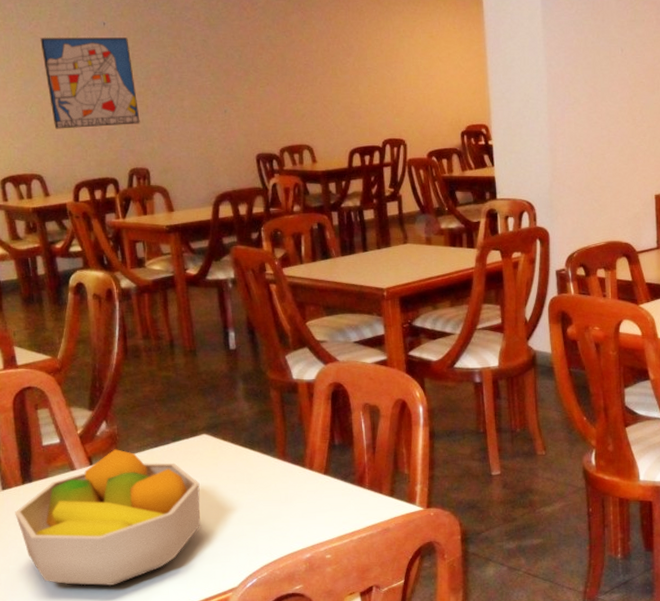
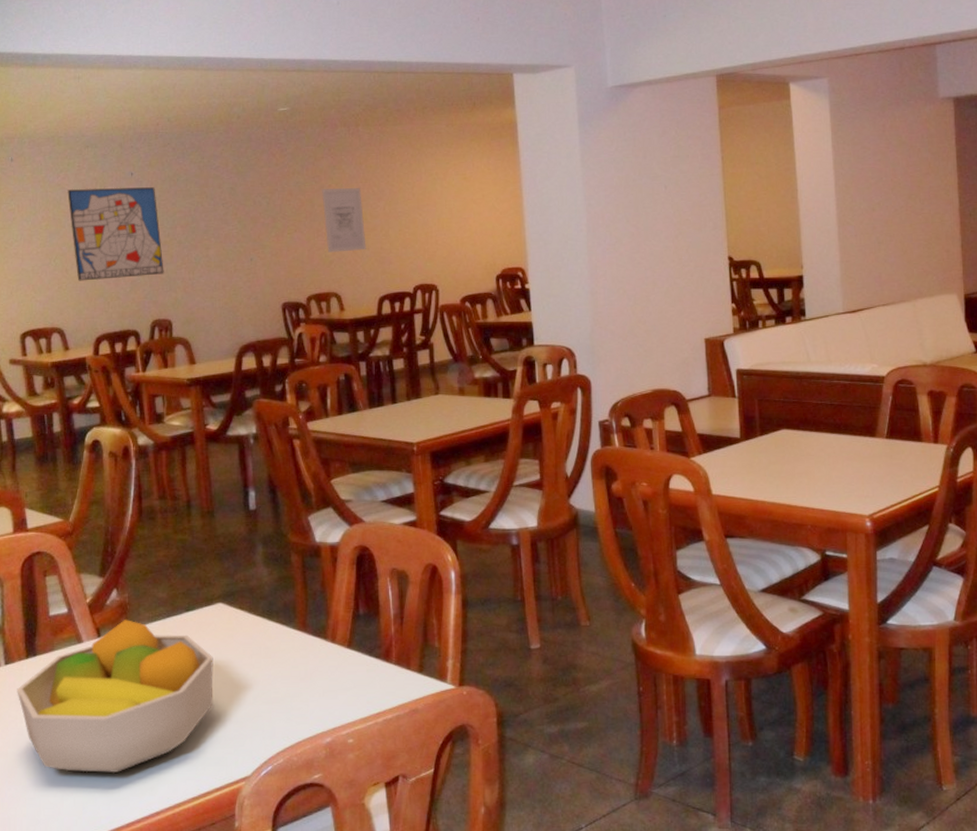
wall art: none [293,43,337,106] -> present [322,188,366,253]

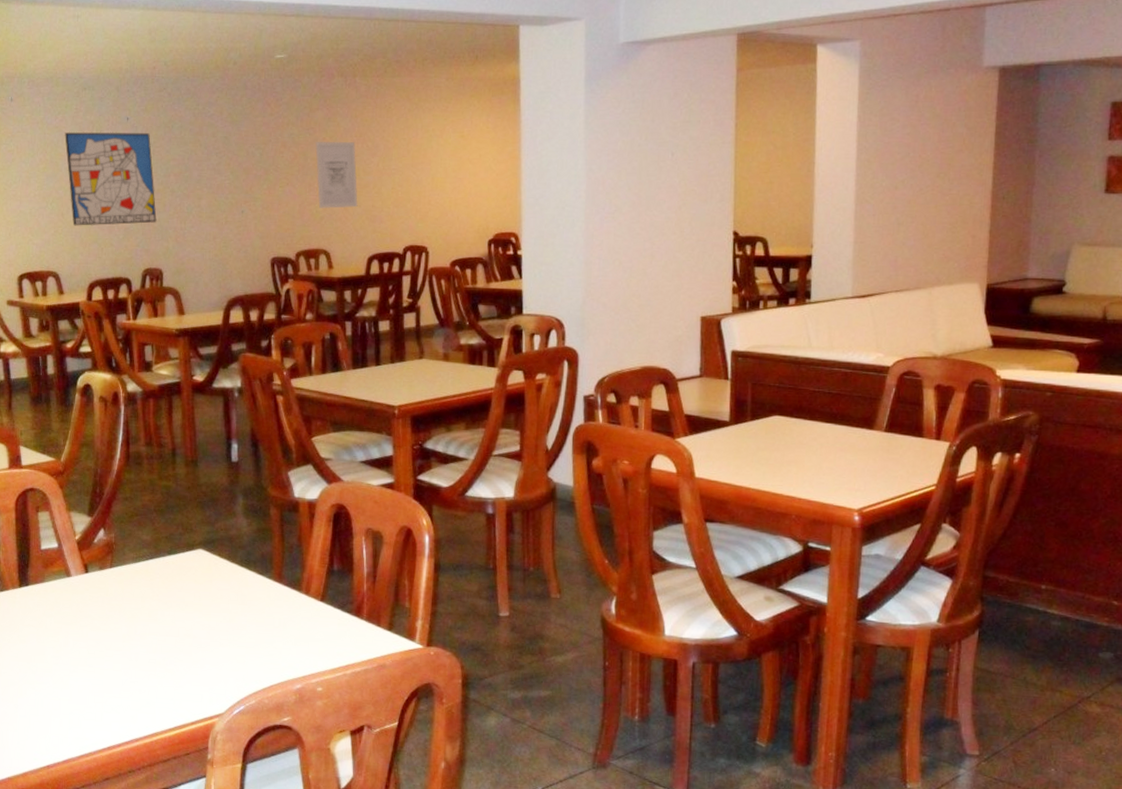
fruit bowl: present [17,620,213,774] -> none [10,558,193,700]

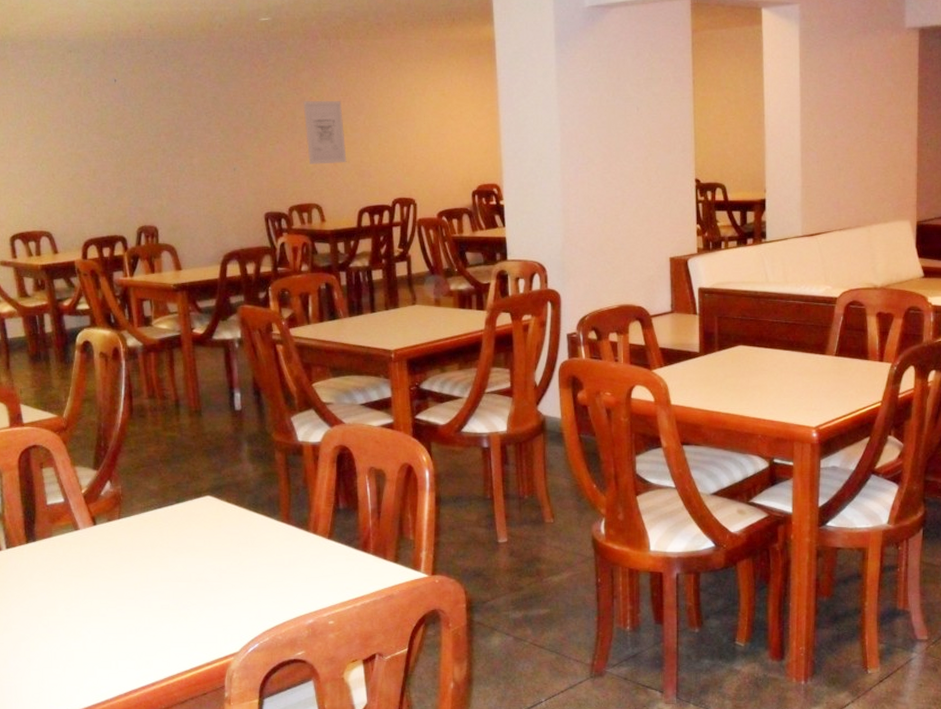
wall art: present [65,132,157,226] -> none [52,93,149,186]

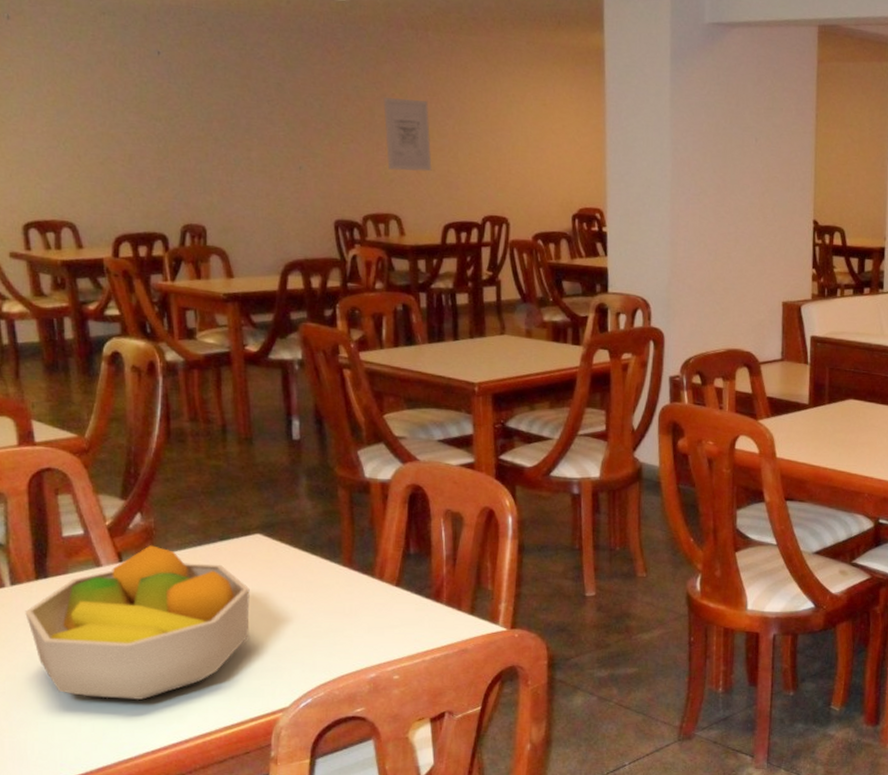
fruit bowl: none [18,509,203,648] -> present [25,545,250,701]

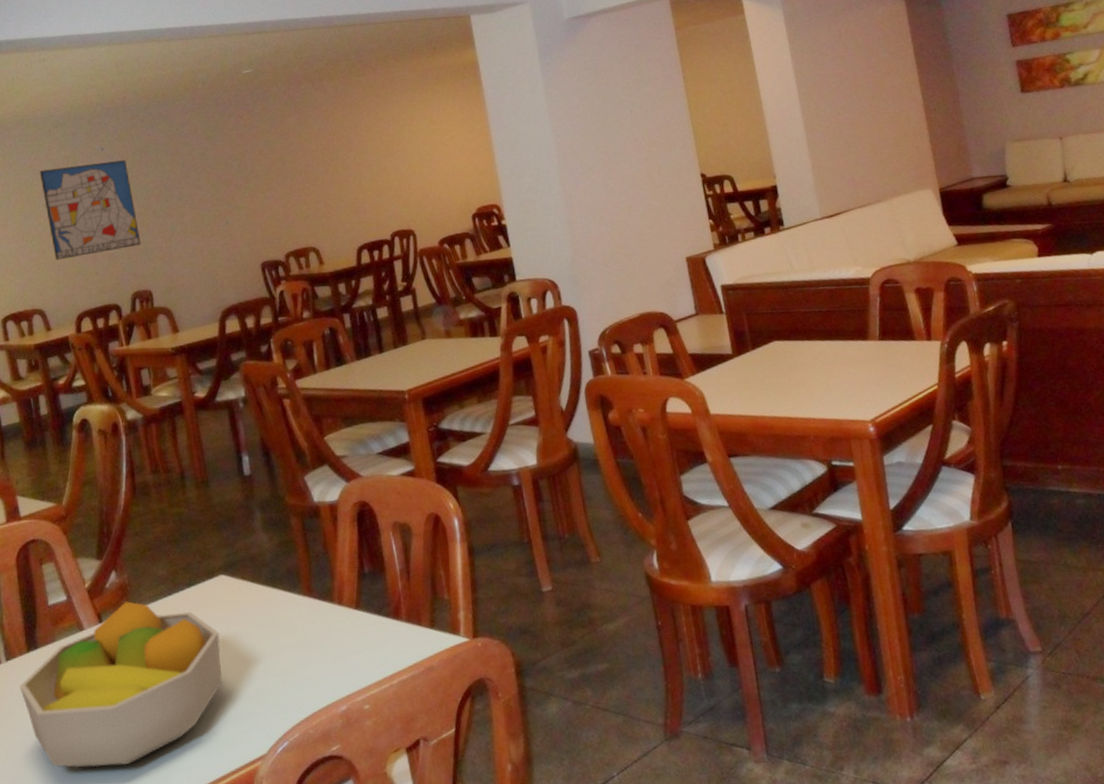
wall art: none [79,62,197,174] -> present [39,160,141,260]
wall art: present [383,97,432,172] -> none [291,141,341,208]

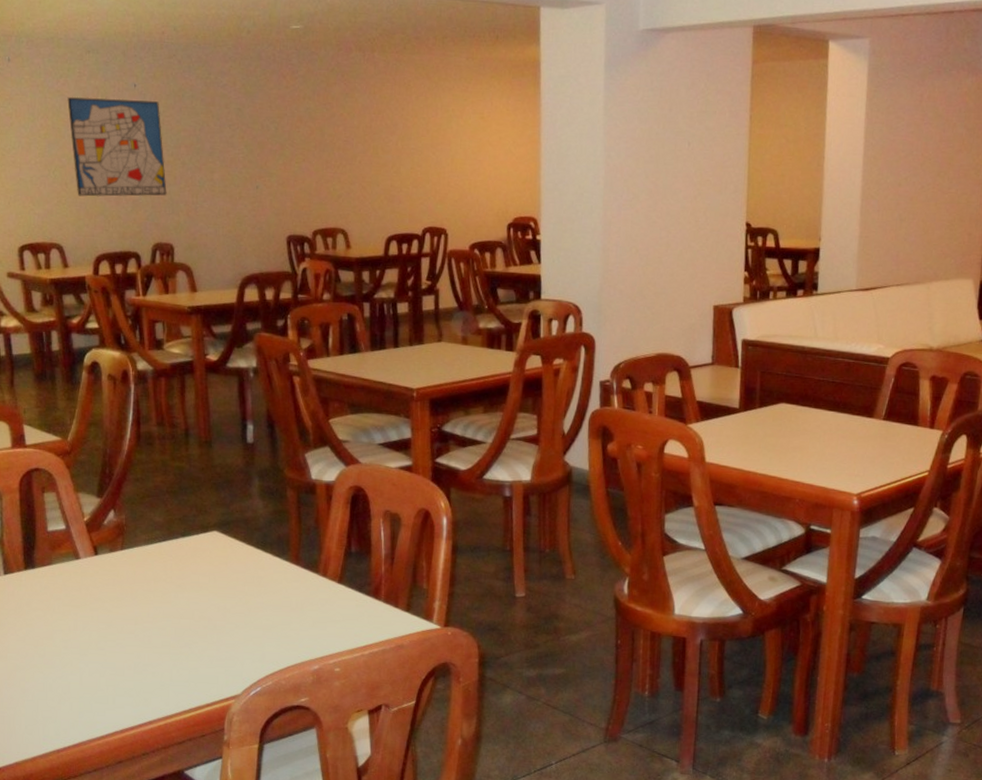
fruit bowl: present [20,601,223,768] -> none [16,540,207,683]

